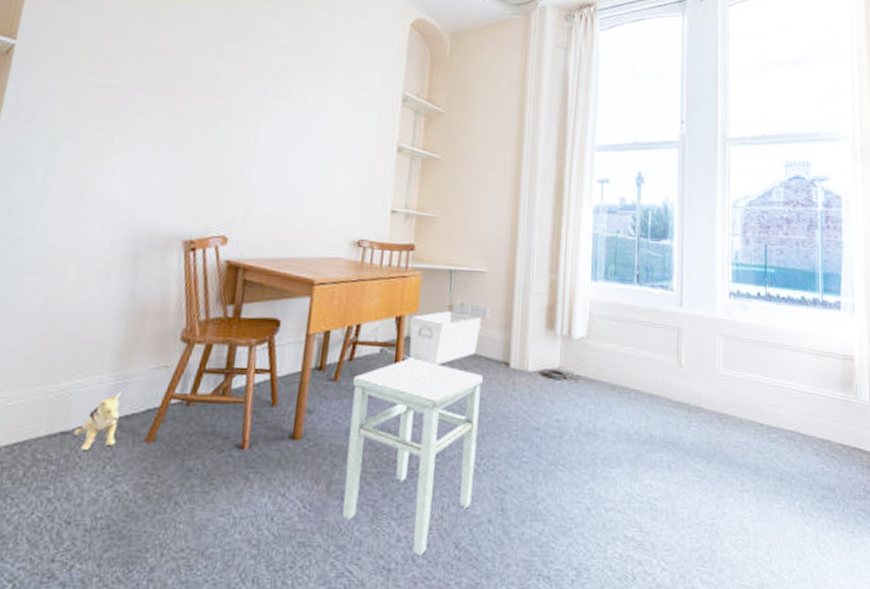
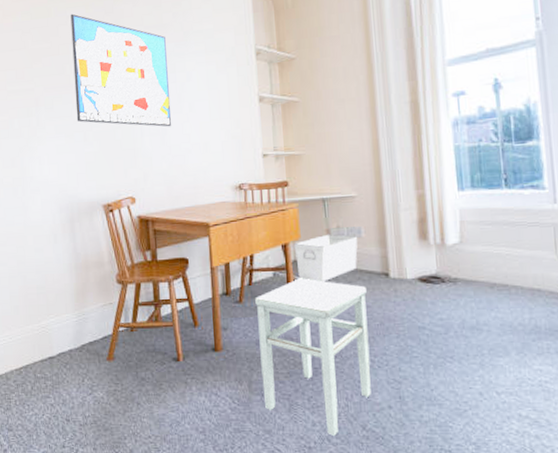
plush toy: present [74,392,121,450] -> none [58,325,88,369]
wall art: none [172,11,303,162] -> present [70,13,171,127]

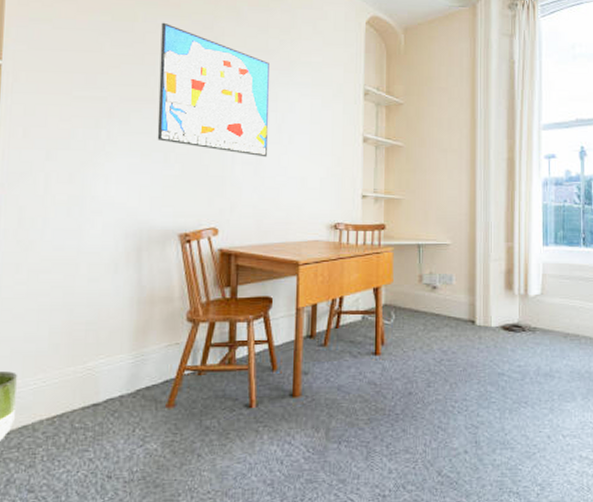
stool: present [255,278,371,436] -> none [340,322,453,483]
storage bin: present [293,233,358,282] -> none [385,279,449,328]

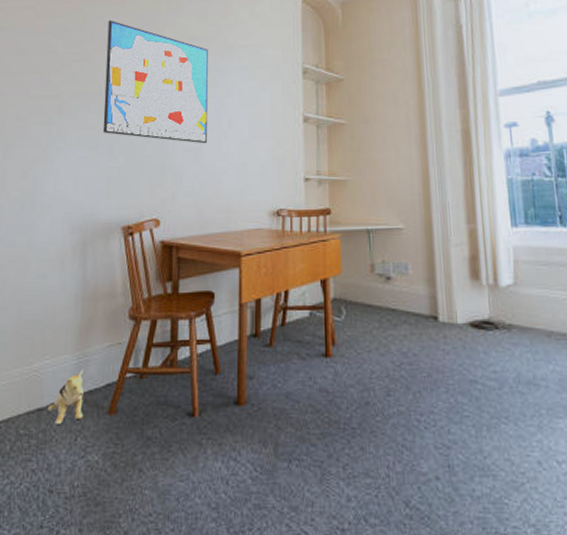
plush toy: none [104,368,142,417] -> present [48,369,84,424]

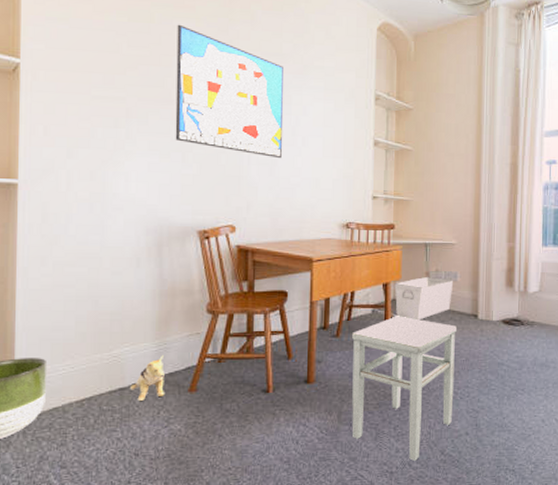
stool: none [288,319,416,514] -> present [352,316,457,461]
storage bin: none [334,269,405,325] -> present [394,276,454,321]

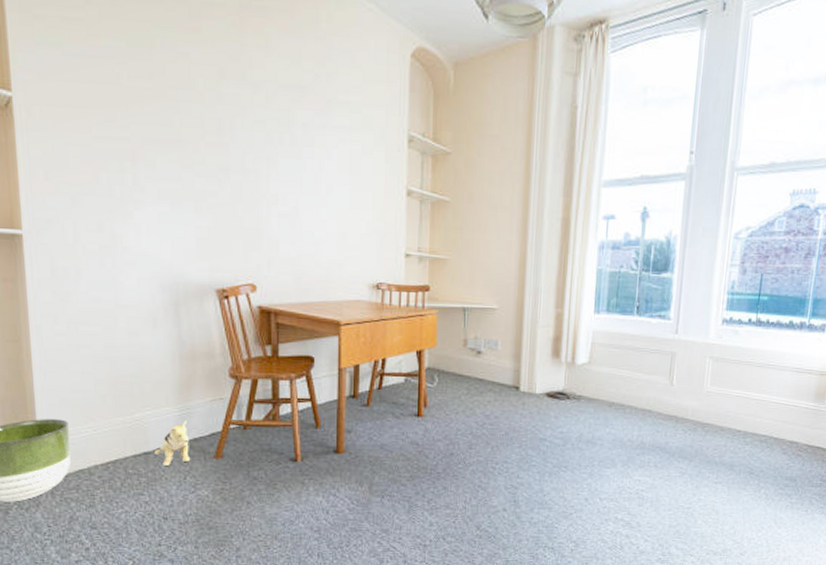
wall art: present [175,24,283,159] -> none [182,50,304,210]
stool: present [352,316,457,461] -> none [383,385,496,535]
storage bin: present [394,276,454,321] -> none [429,344,494,391]

